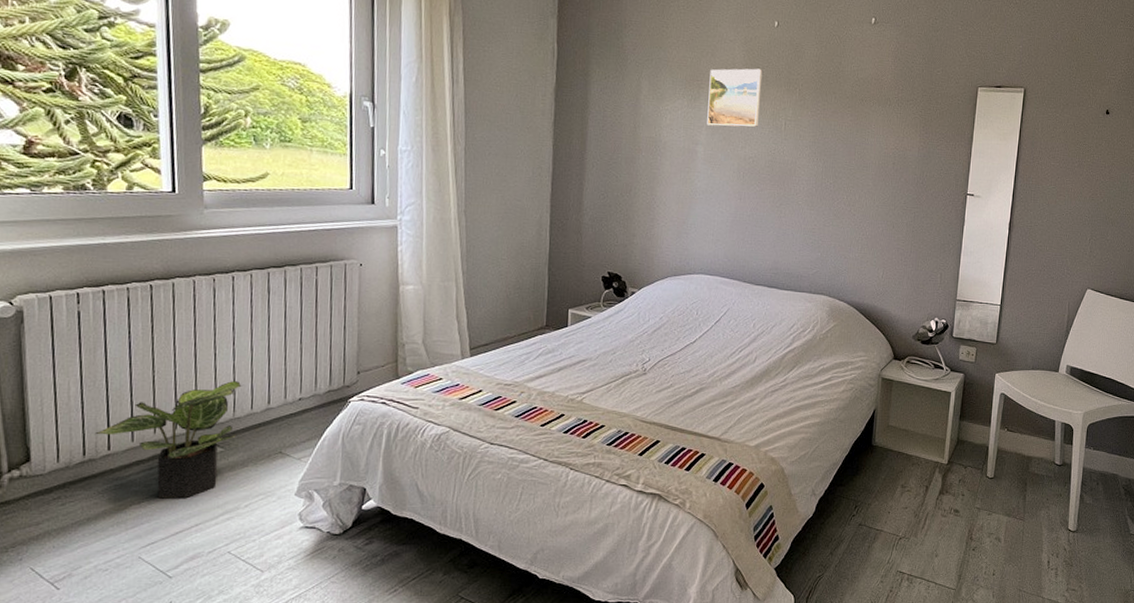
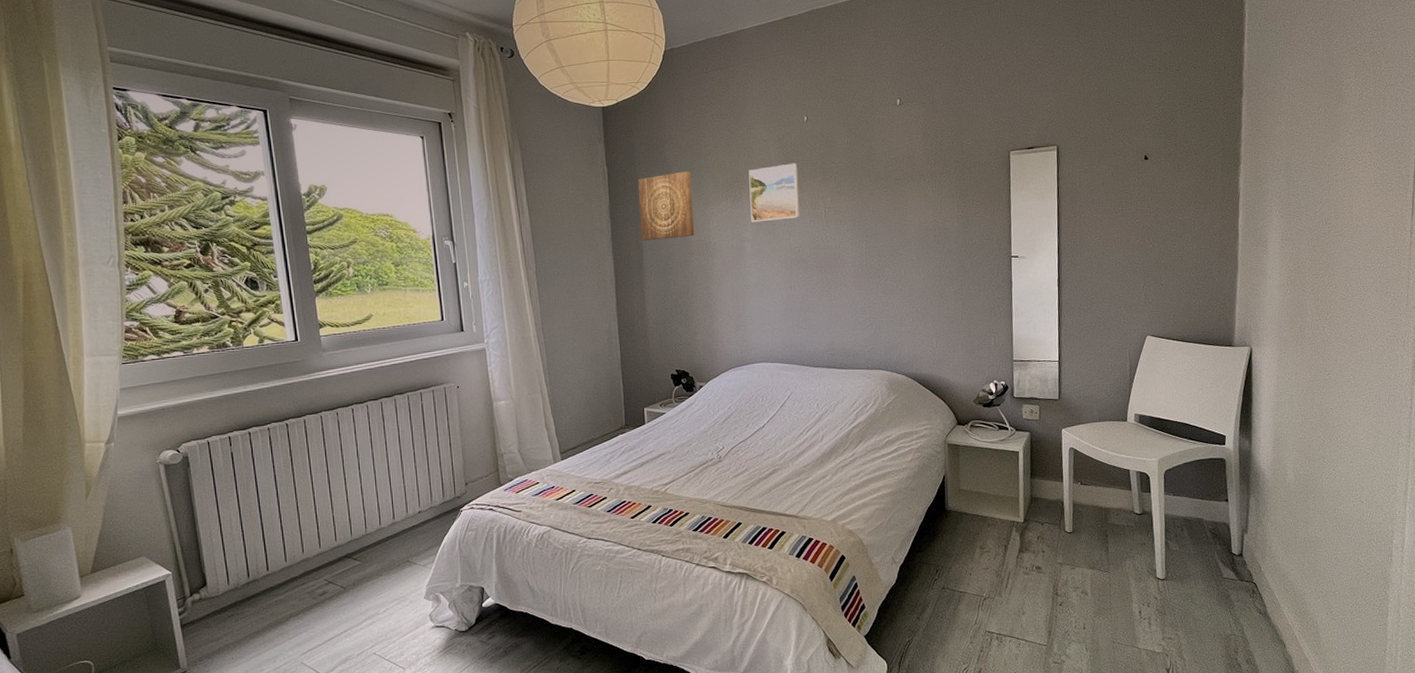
potted plant: present [94,381,242,499] -> none [255,501,371,610]
wall art: none [586,61,648,132] -> present [637,171,695,241]

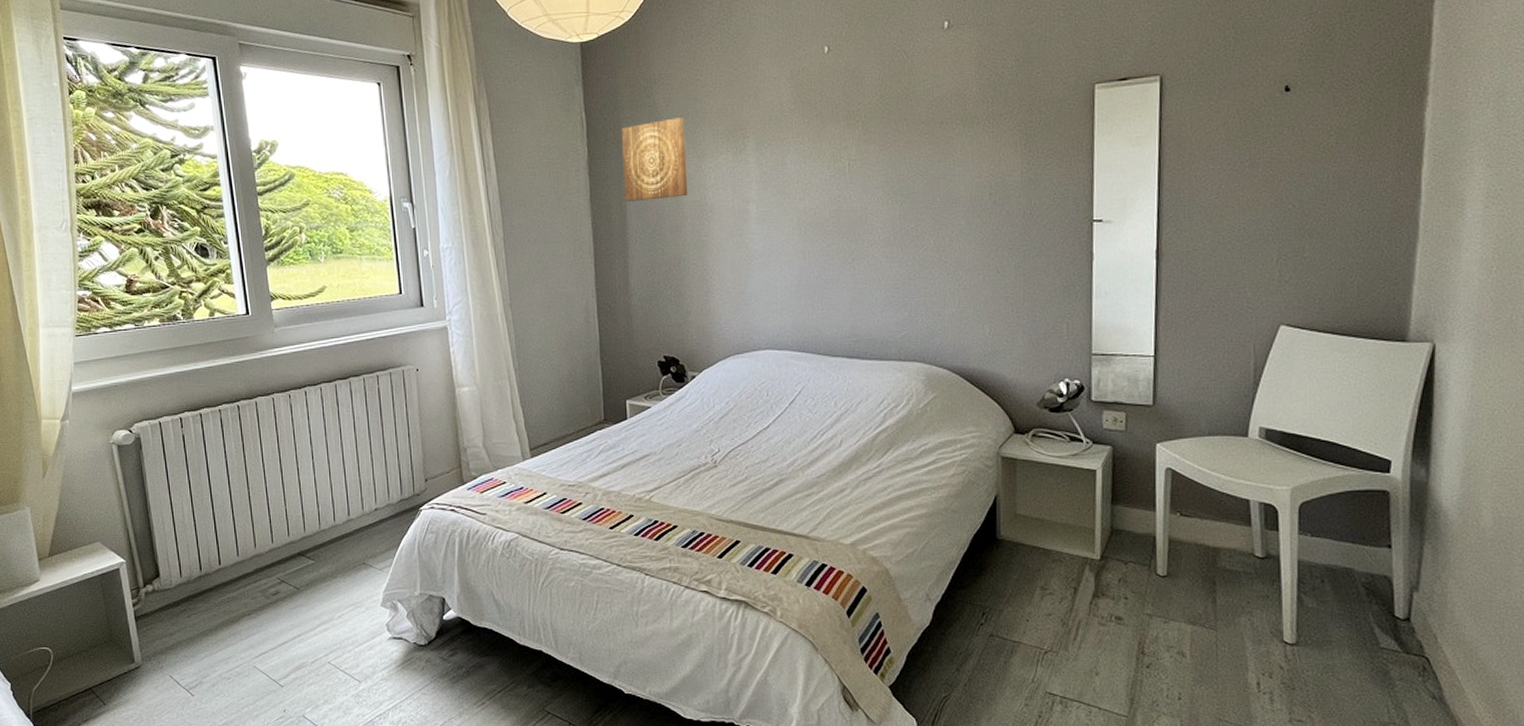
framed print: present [748,163,800,223] -> none [754,105,818,179]

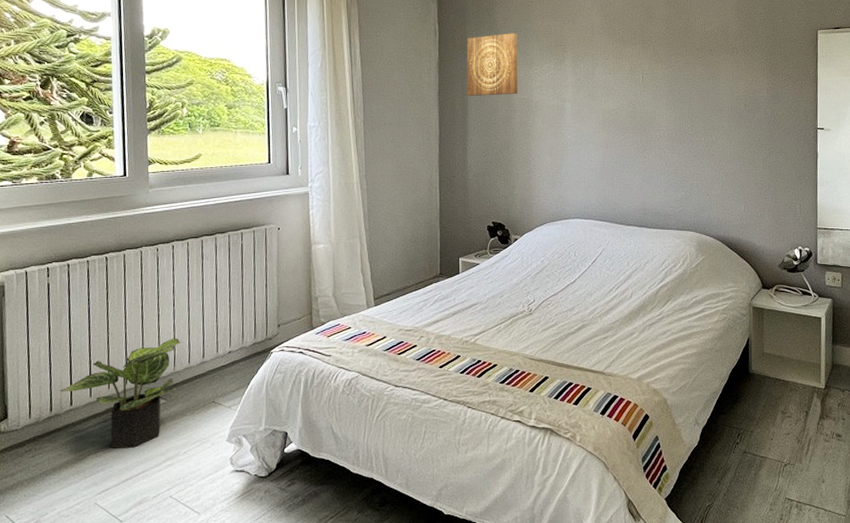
potted plant: none [207,494,325,610] -> present [60,338,181,448]

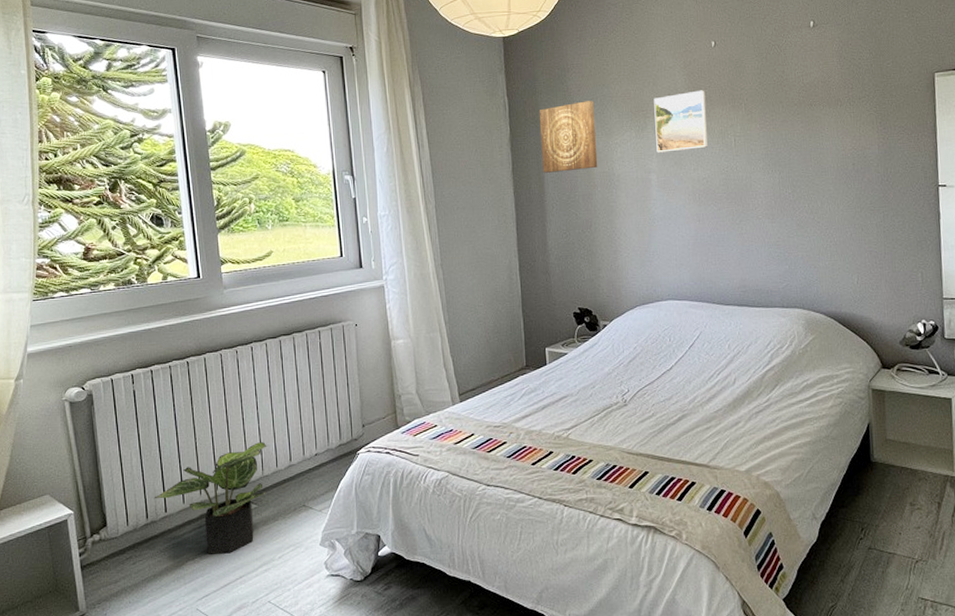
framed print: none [572,31,619,84] -> present [654,90,709,153]

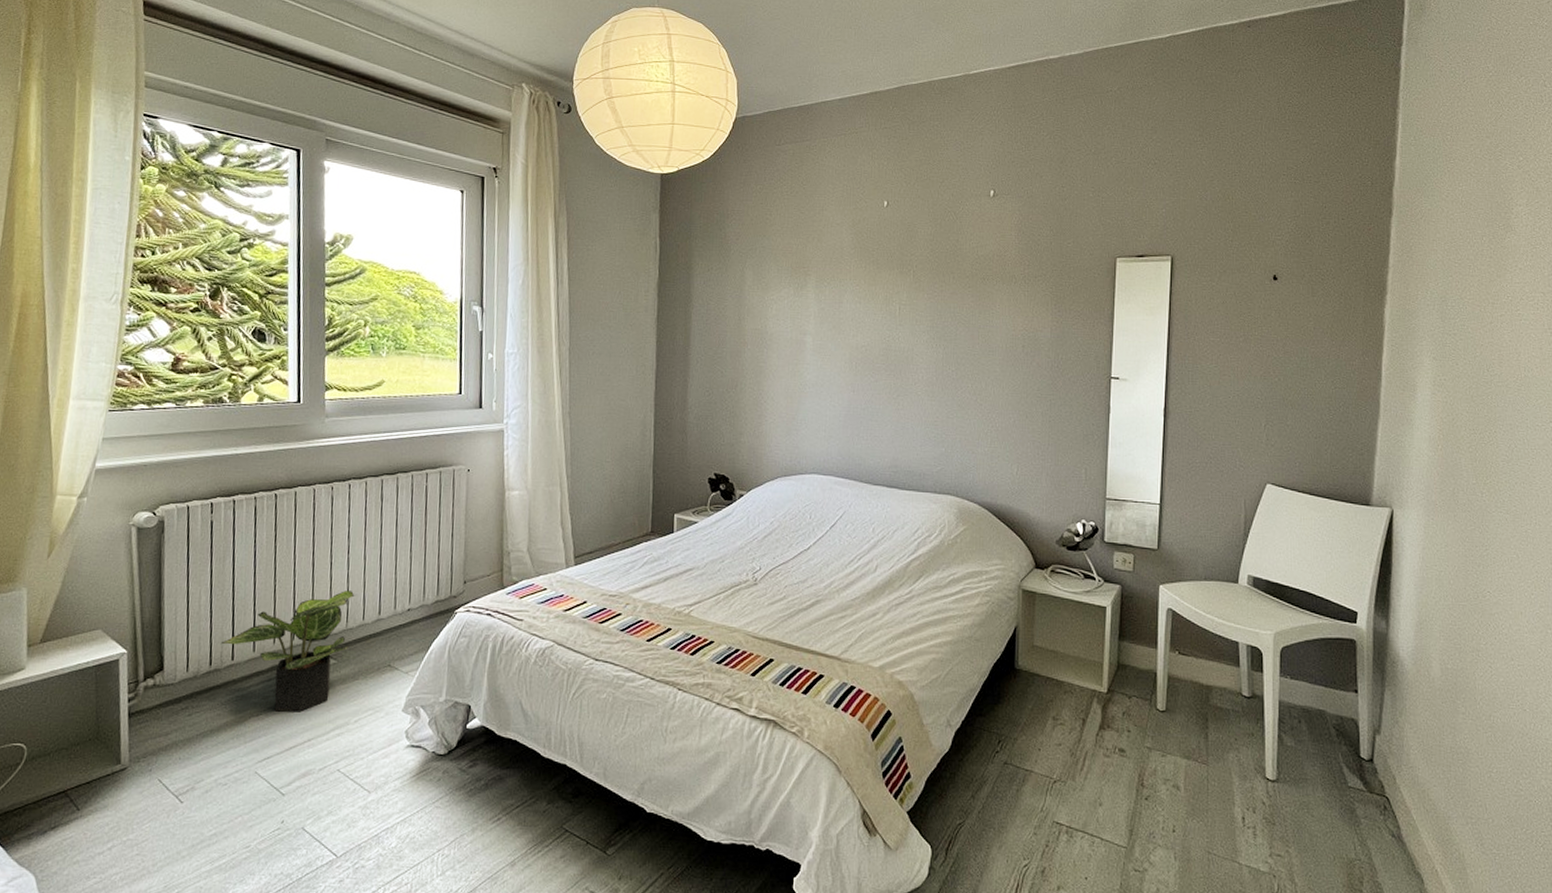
wall art: present [539,100,598,173] -> none [690,251,752,325]
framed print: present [654,90,709,153] -> none [815,251,873,315]

